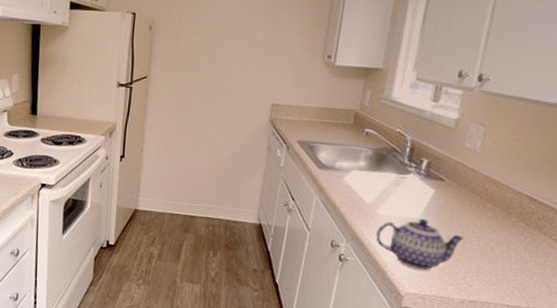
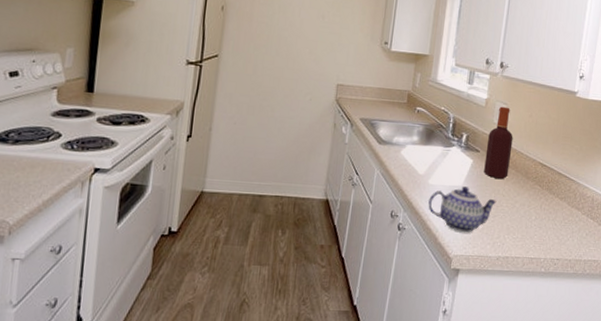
bottle: none [448,128,492,213] -> present [484,106,513,179]

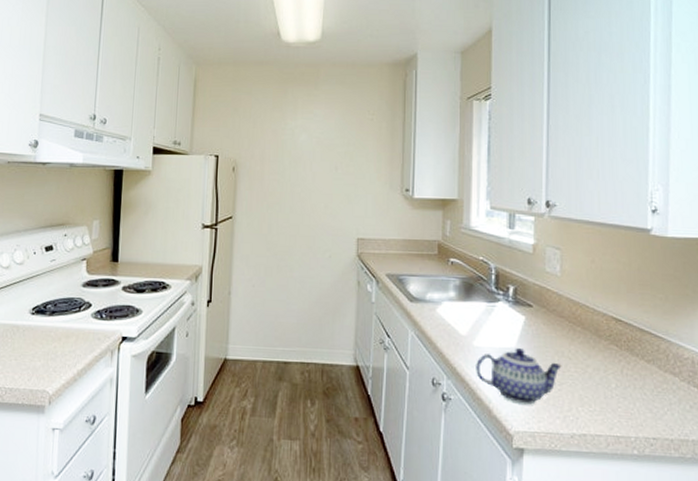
bottle: present [484,106,513,179] -> none [540,252,574,338]

